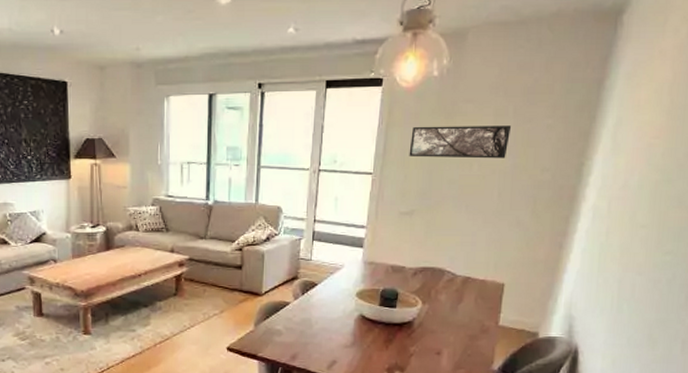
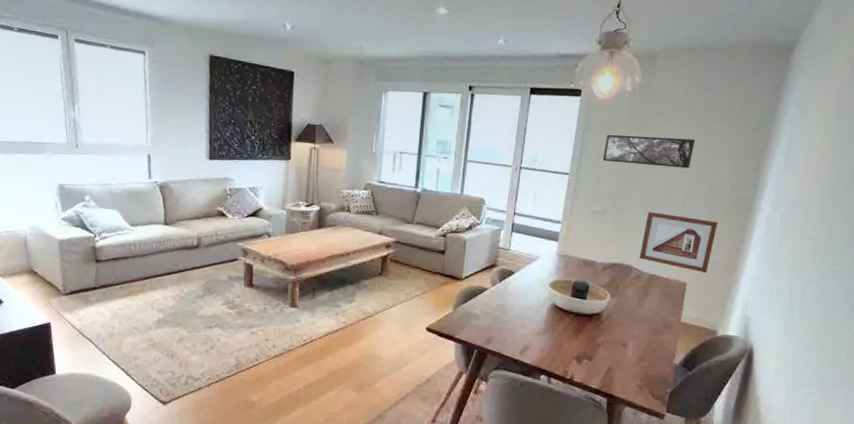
picture frame: none [452,209,538,272] -> present [639,212,718,273]

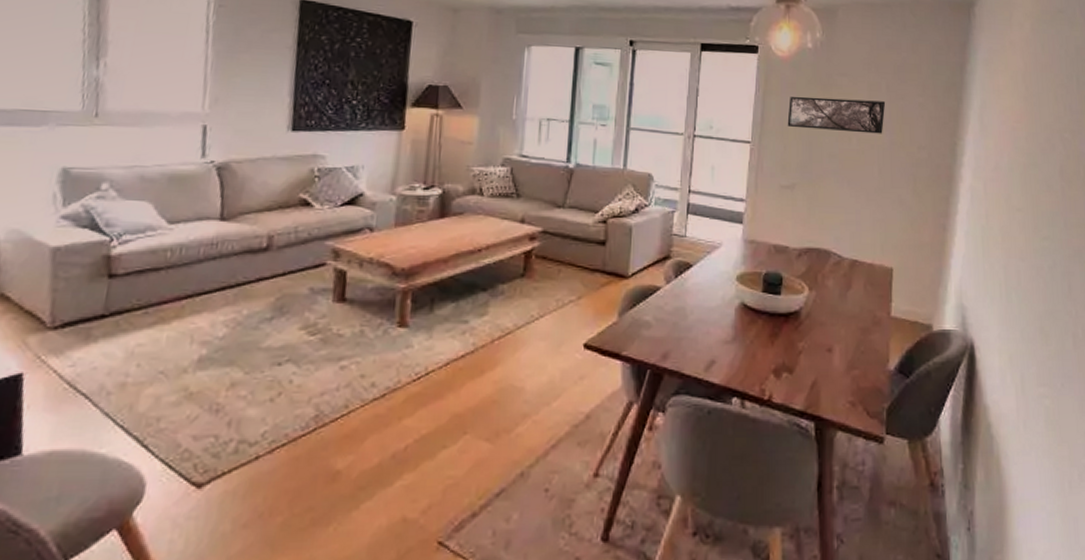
picture frame: present [639,212,718,273] -> none [837,185,919,256]

